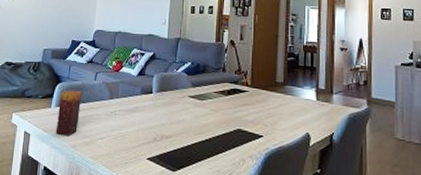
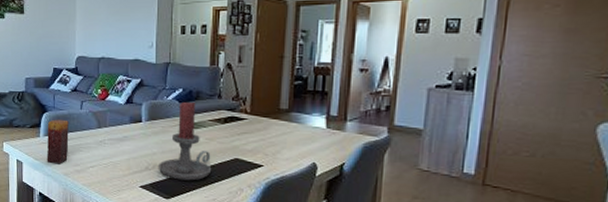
candle holder: none [166,74,216,152] -> present [159,101,212,181]

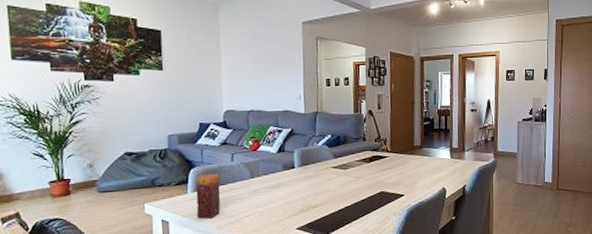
candle holder: present [159,101,212,181] -> none [313,145,362,217]

